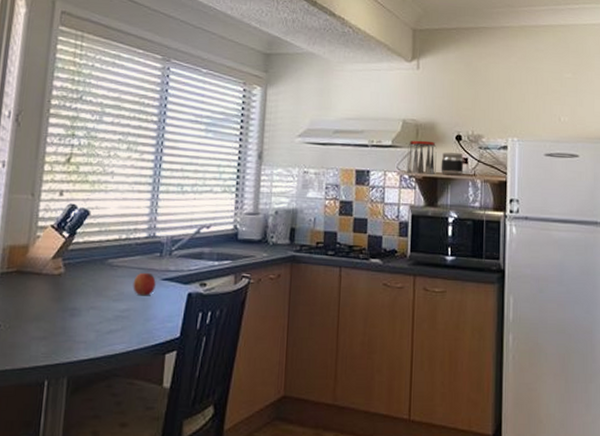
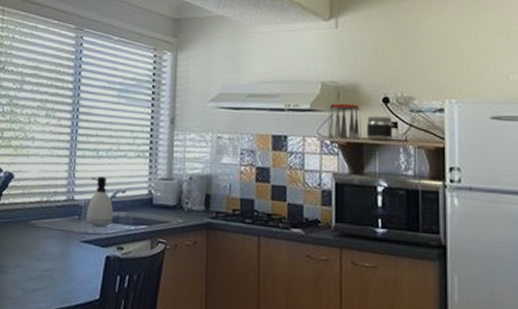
fruit: present [133,272,156,296] -> none [54,234,76,257]
soap dispenser: none [167,212,197,264] -> present [85,177,113,228]

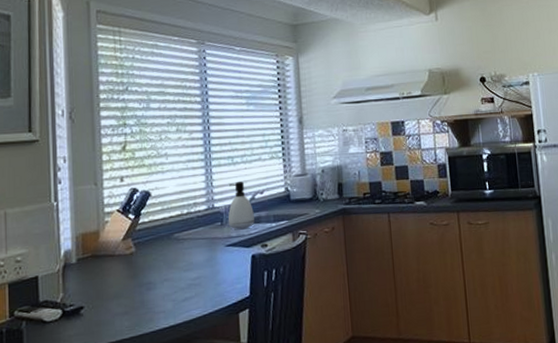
jar: present [327,103,361,141] -> none [436,86,466,120]
jar: present [366,116,393,142] -> none [469,94,491,116]

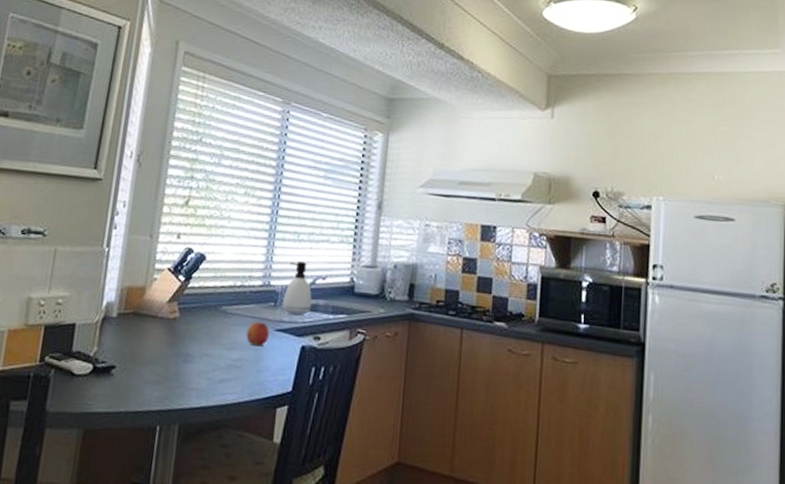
fruit: none [200,241,221,264] -> present [246,321,269,347]

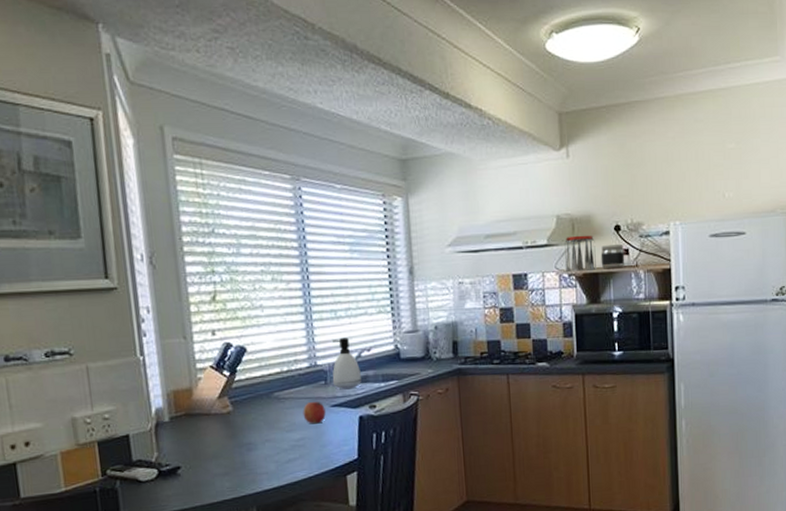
jar: none [536,195,571,235] -> present [564,235,596,273]
jar: none [575,210,601,237] -> present [601,244,625,270]

